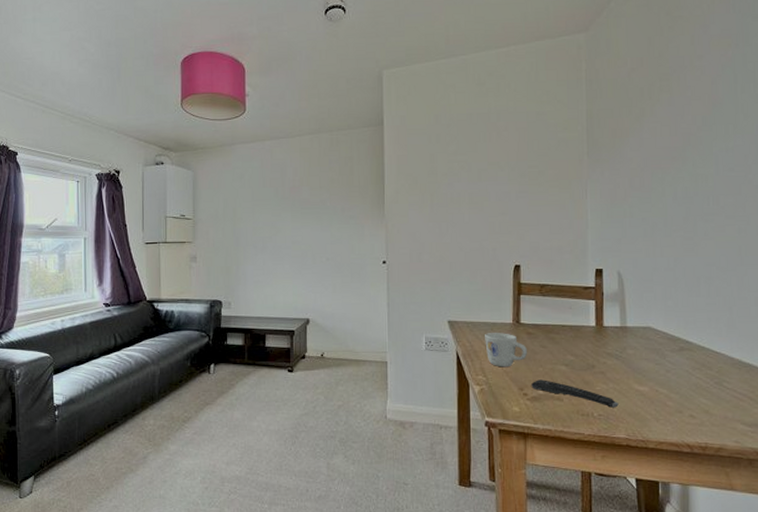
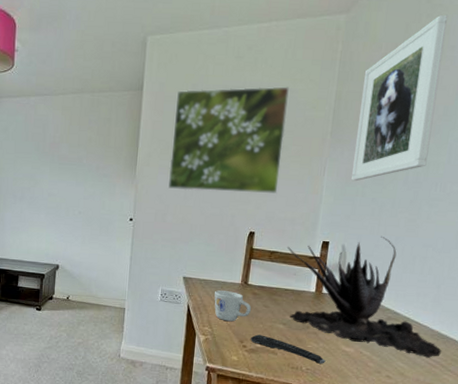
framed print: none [419,110,539,226] -> present [168,86,289,193]
plant: none [558,258,747,391] -> present [287,235,442,358]
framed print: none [613,25,694,202] -> present [350,14,447,182]

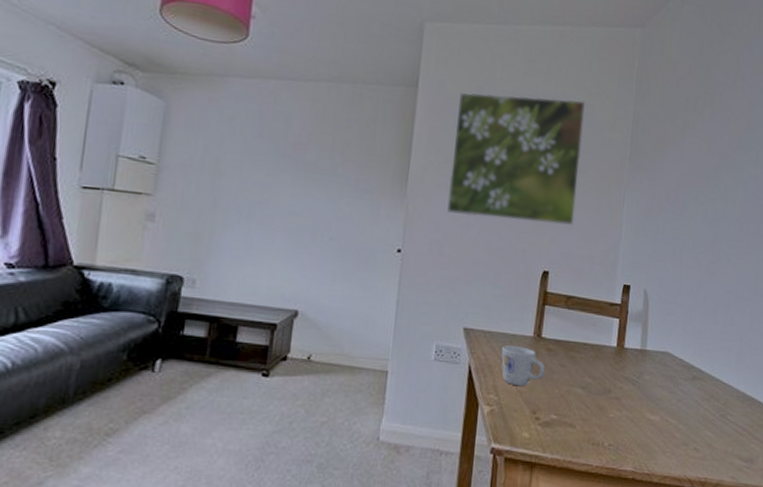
remote control: present [251,334,326,364] -> none [545,402,630,438]
plant: present [287,235,442,358] -> none [586,279,748,424]
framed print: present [350,14,447,182] -> none [650,42,737,216]

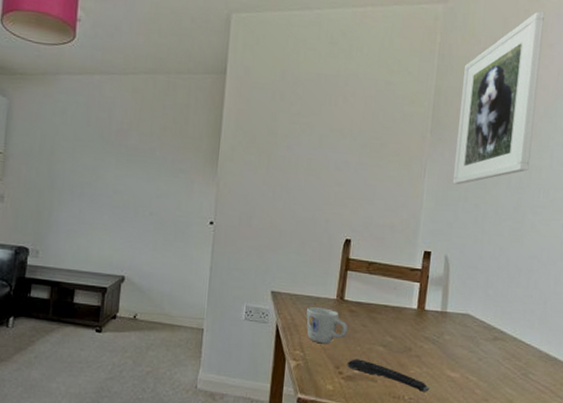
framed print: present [447,92,585,225] -> none [255,76,386,196]
remote control: none [545,402,630,438] -> present [347,359,430,392]
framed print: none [650,42,737,216] -> present [452,11,545,185]

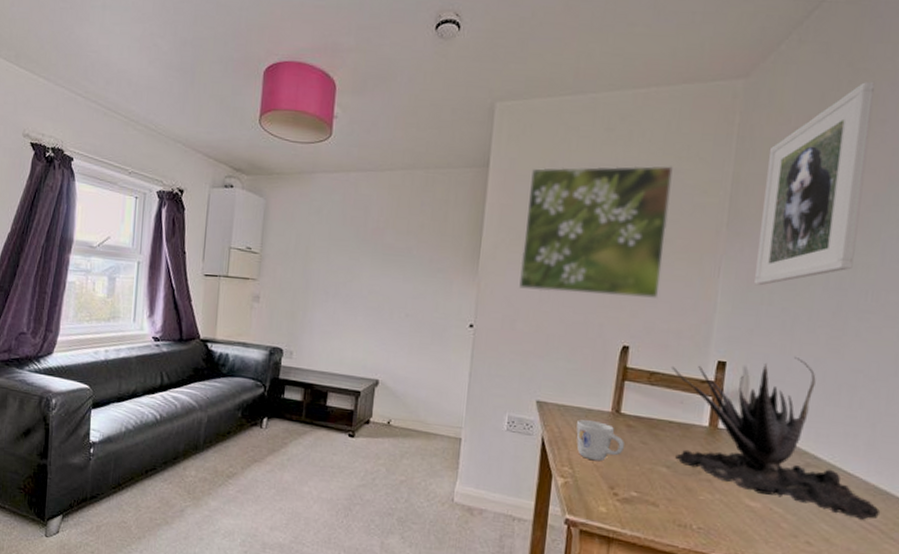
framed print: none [255,76,386,196] -> present [519,165,673,298]
remote control: present [347,359,430,392] -> none [624,479,724,522]
plant: none [387,245,551,383] -> present [672,356,881,520]

